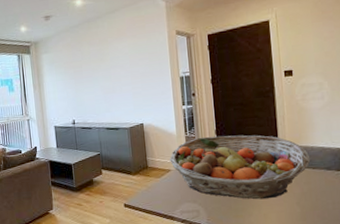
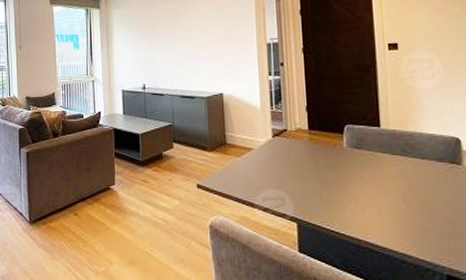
fruit basket: present [170,135,311,200] -> none [252,113,419,191]

